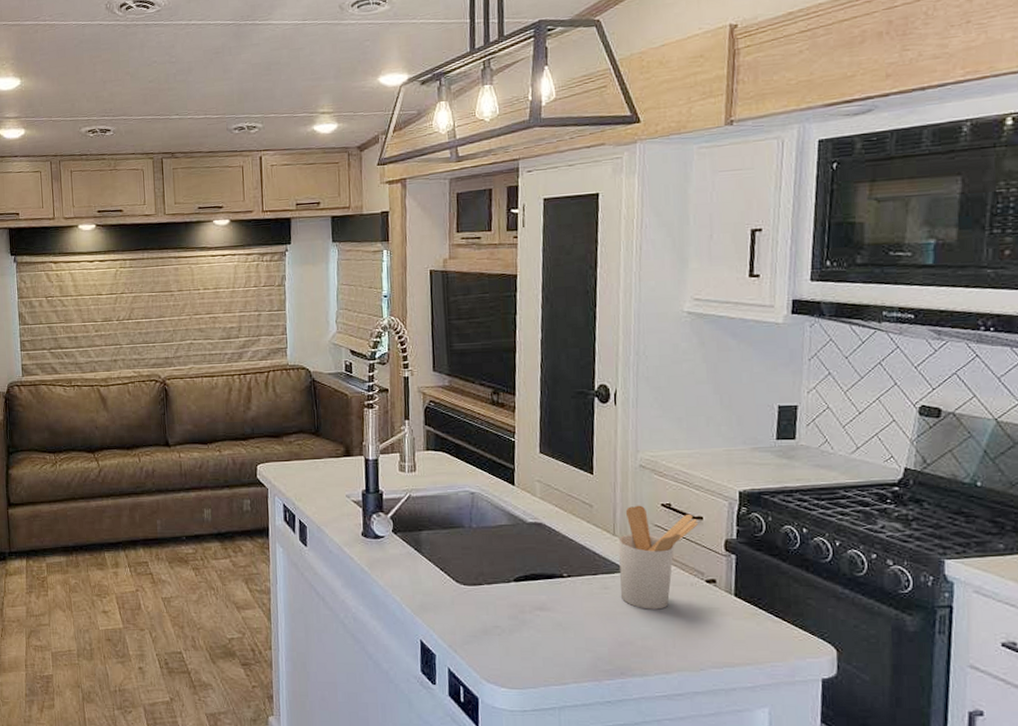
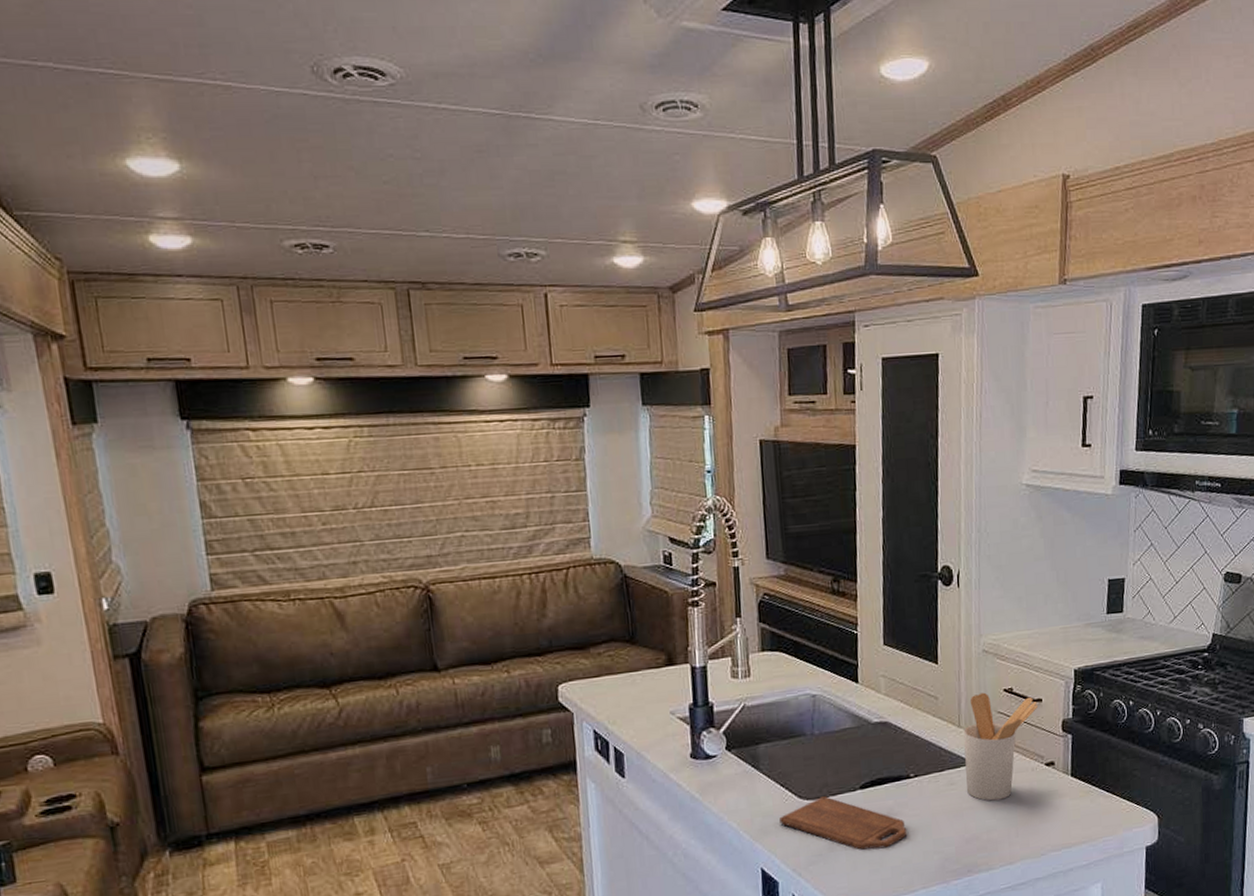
cutting board: none [438,584,560,639] -> present [779,796,908,850]

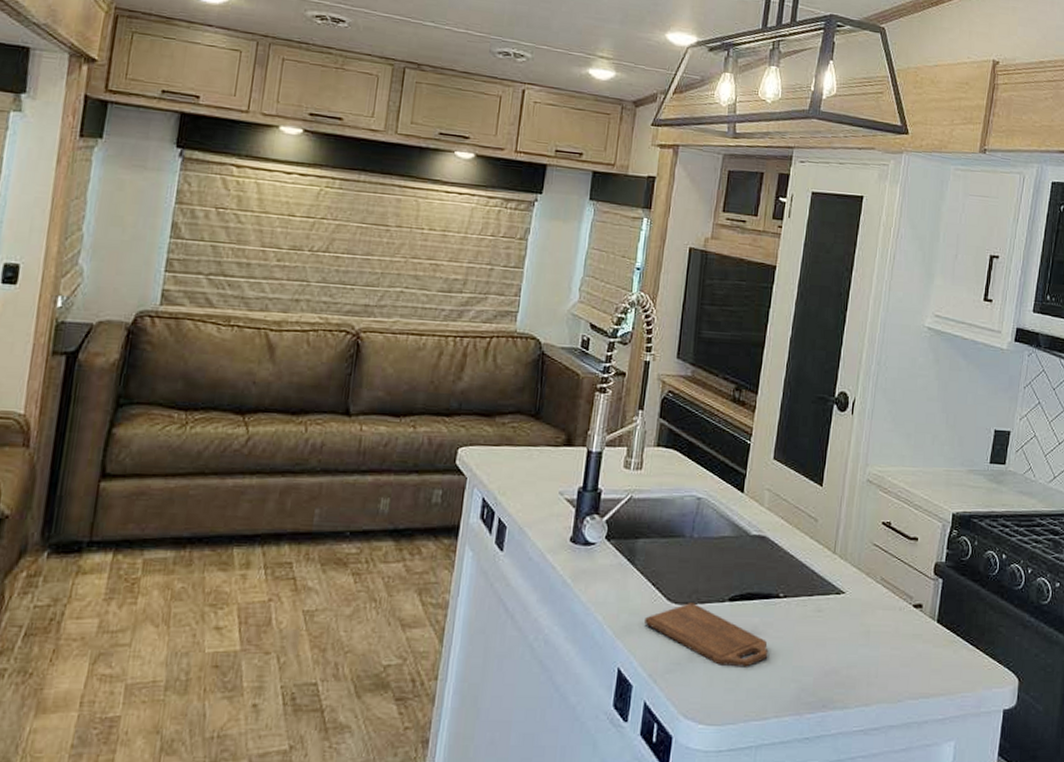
utensil holder: present [963,692,1039,801] -> none [833,522,914,636]

